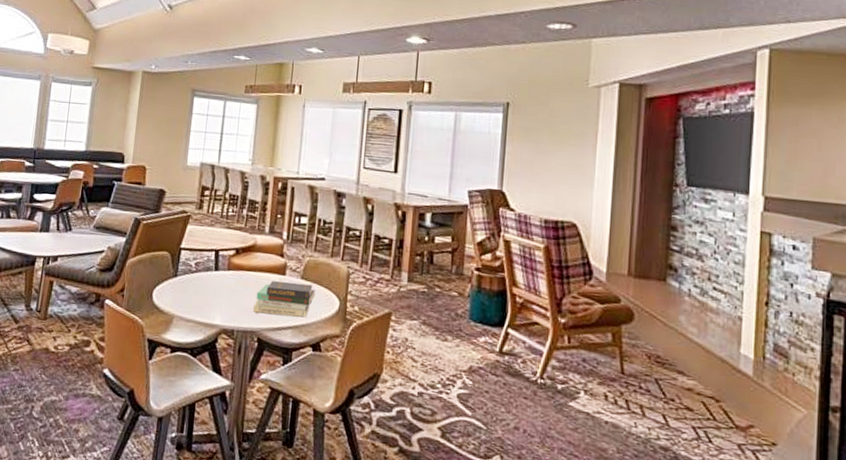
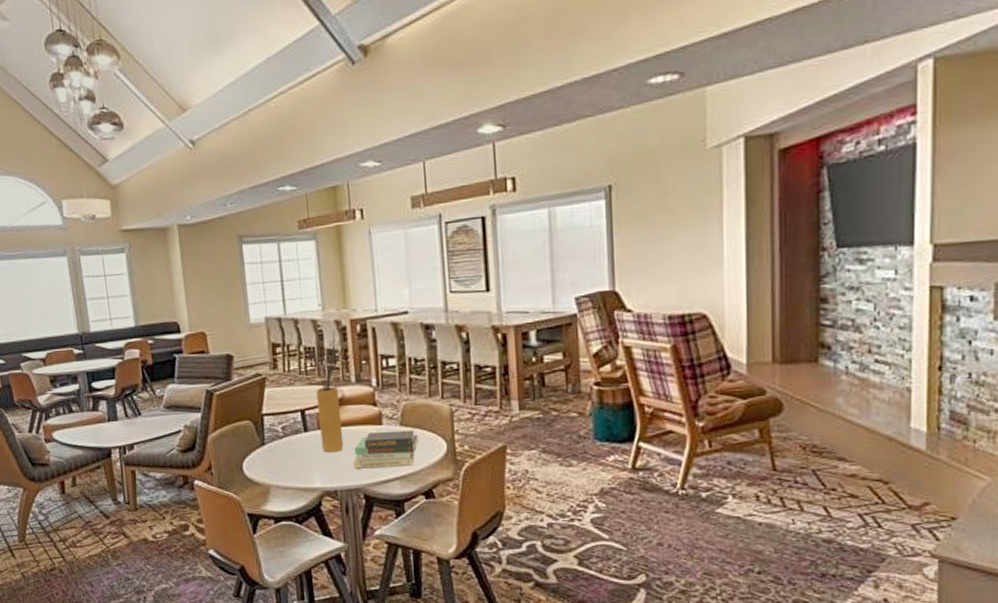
vase: none [228,183,266,294] -> present [309,329,345,453]

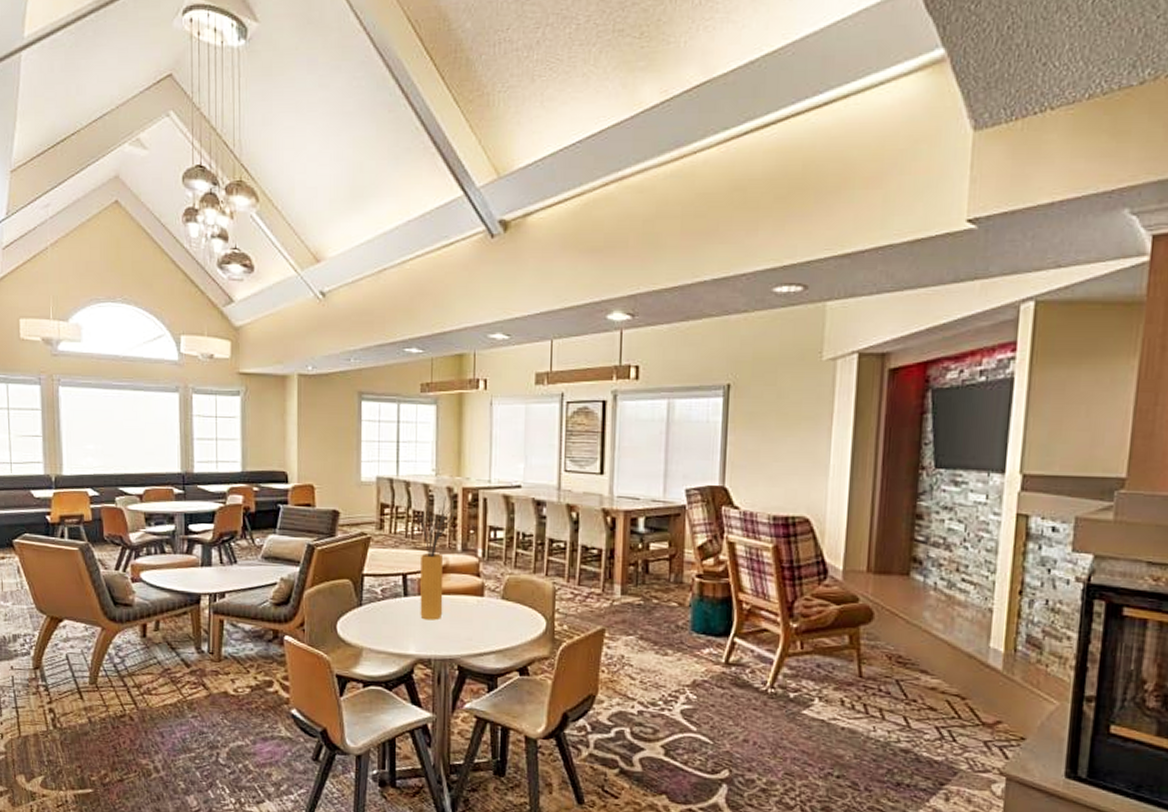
books: present [354,430,418,469] -> none [451,603,518,641]

